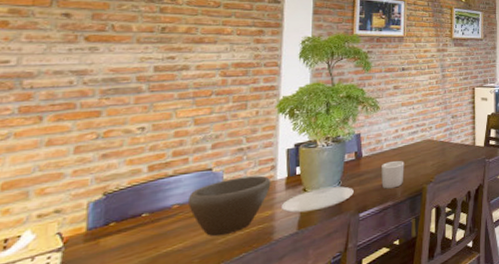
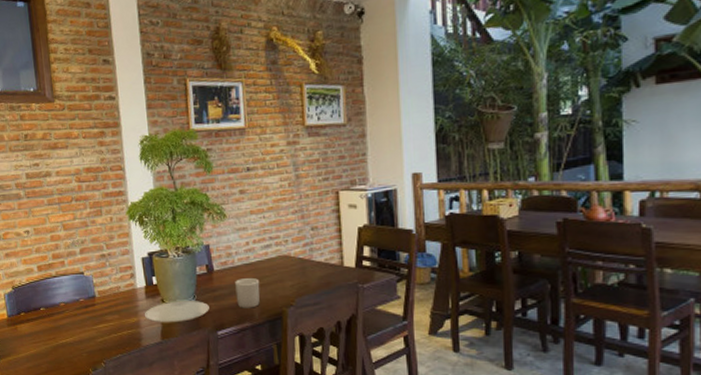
bowl: present [187,175,272,236] -> none [70,282,133,336]

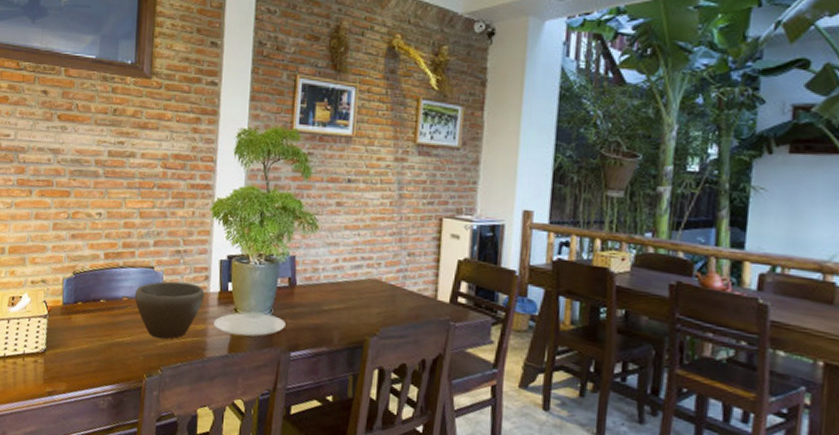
bowl: none [70,282,133,336] -> present [134,281,205,339]
mug: present [235,277,261,308] -> none [316,297,344,332]

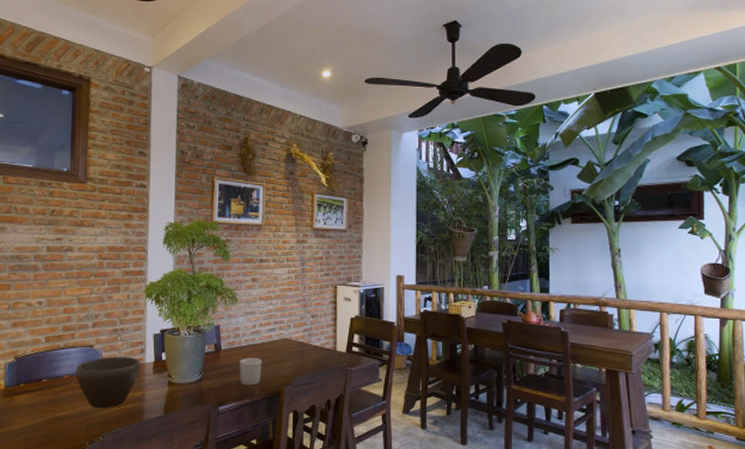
plate: present [213,312,286,337] -> none [149,377,213,398]
mug: none [316,297,344,332] -> present [239,357,262,386]

